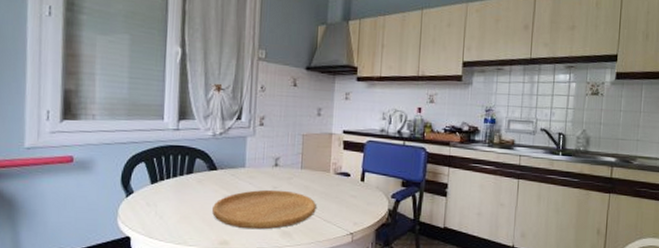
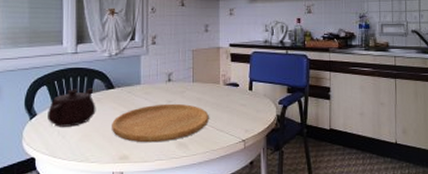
teapot: none [145,167,197,207] -> present [48,88,96,127]

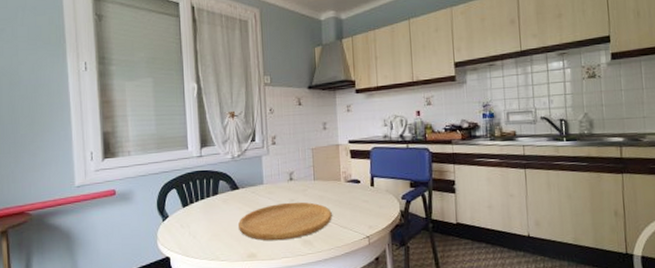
teapot: present [48,88,96,127] -> none [178,190,223,228]

